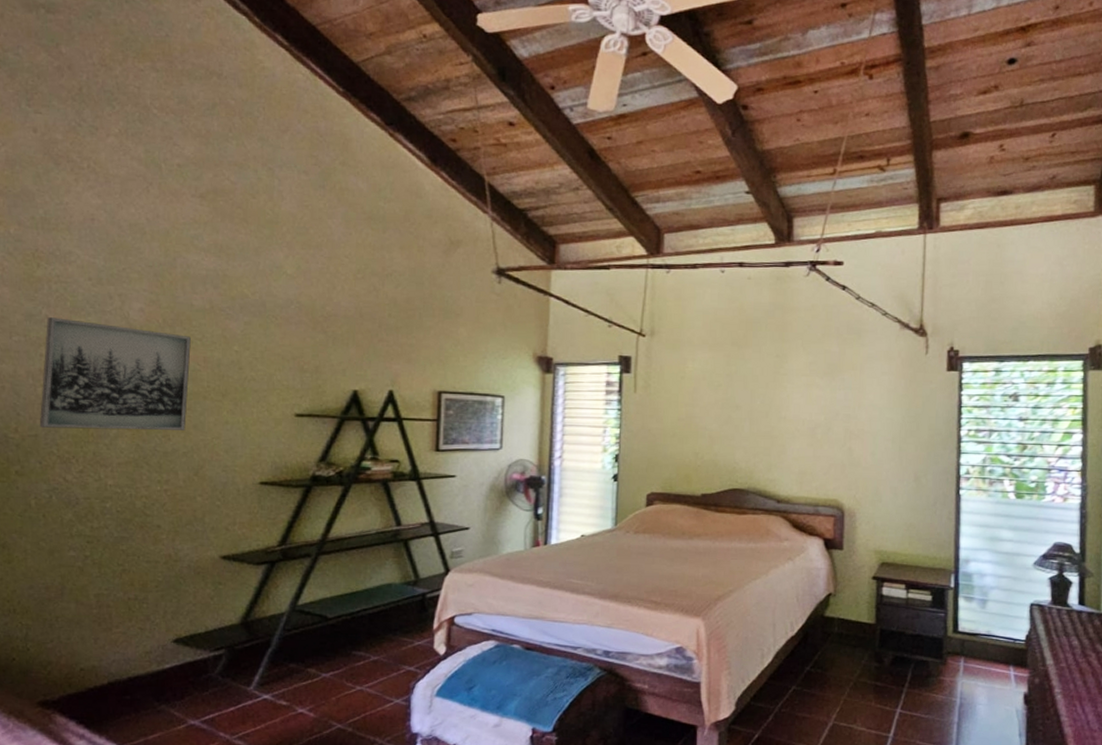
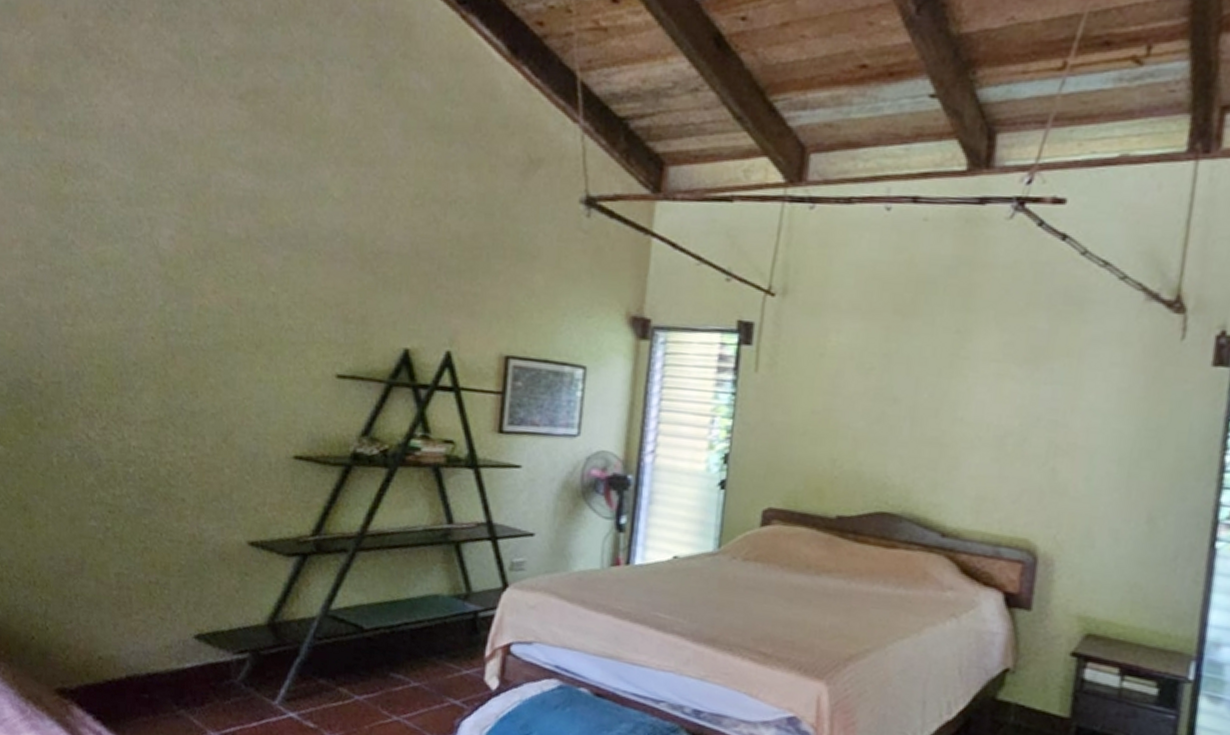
wall art: present [39,317,191,431] -> none [63,243,224,387]

